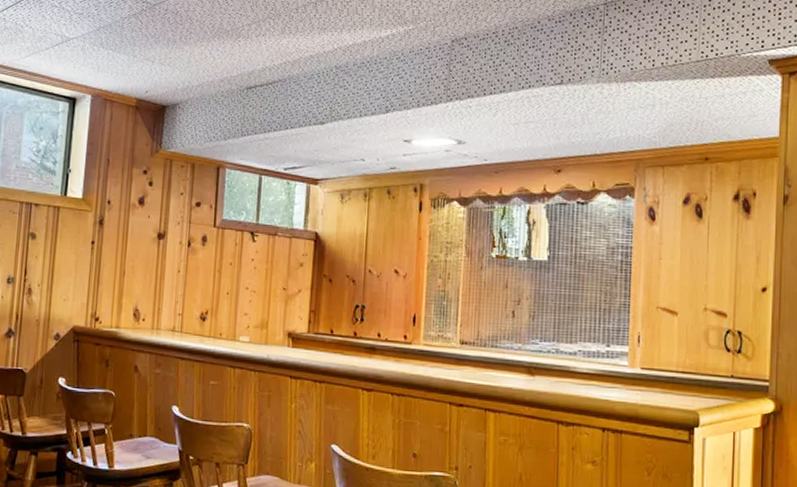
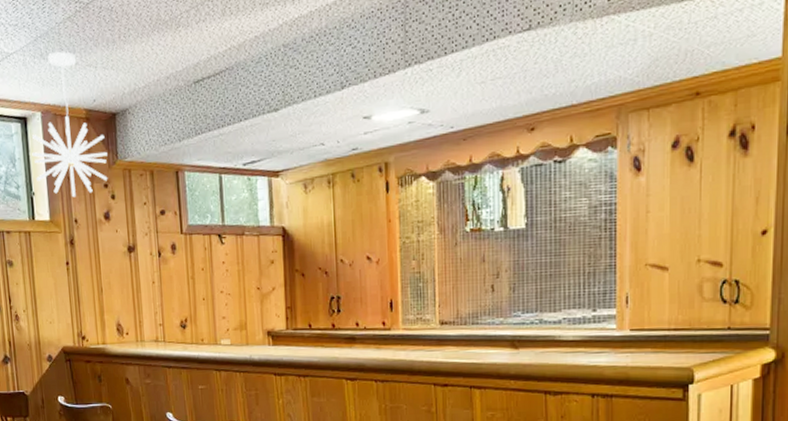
pendant light: none [75,43,152,180] -> present [32,52,108,198]

